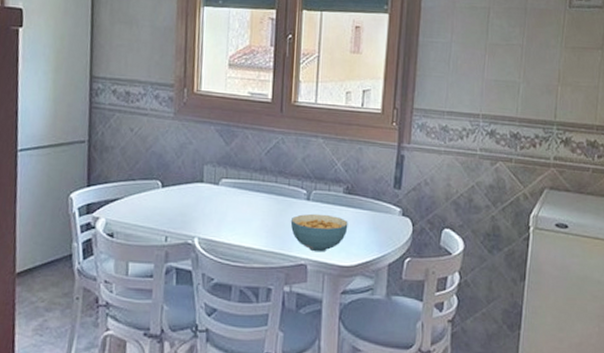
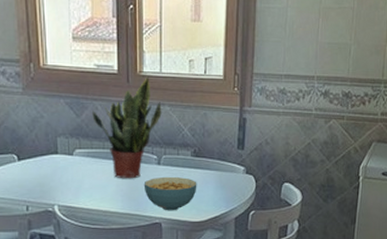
potted plant: none [242,107,315,214] -> present [92,76,162,179]

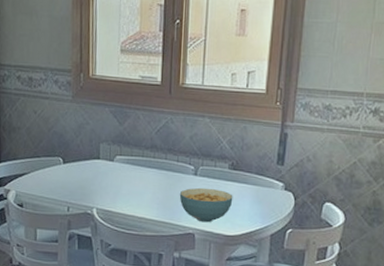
potted plant: present [92,76,162,179] -> none [134,88,202,188]

